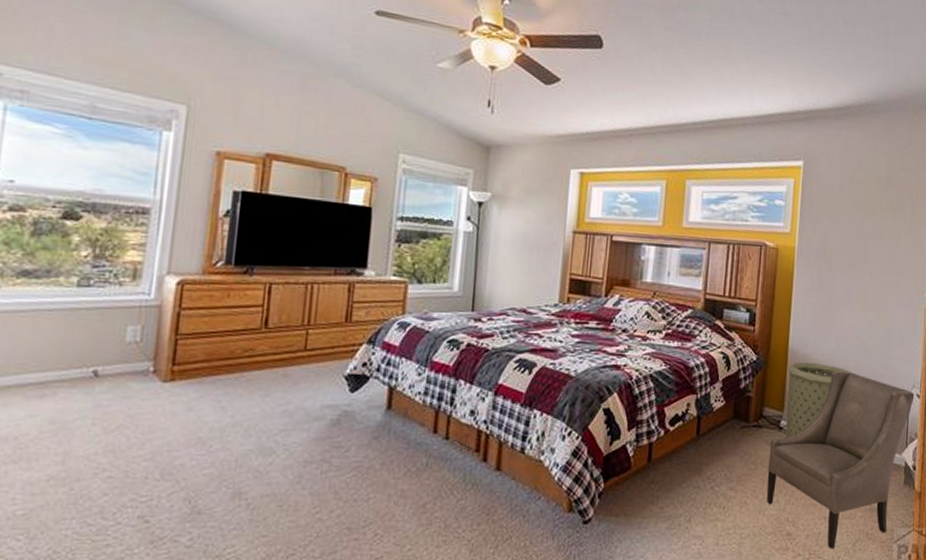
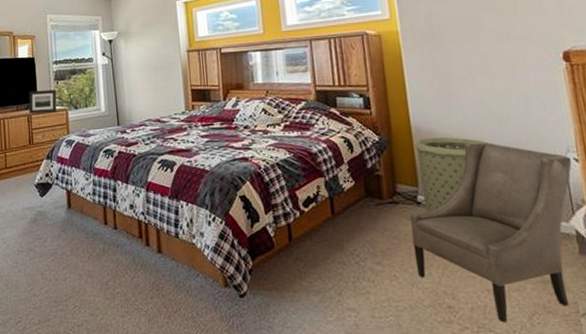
picture frame: none [351,251,397,284] -> present [28,89,57,114]

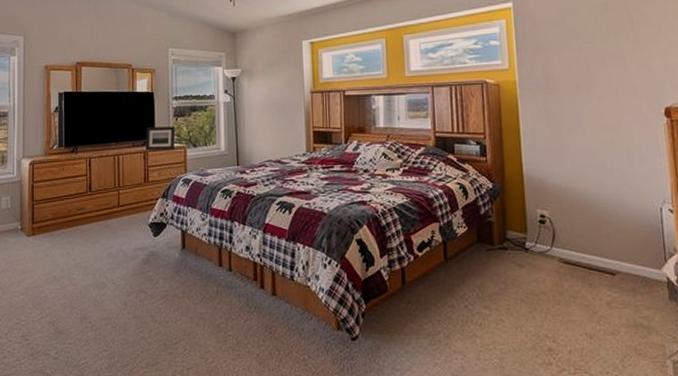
armchair: present [410,142,572,323] -> none [518,192,667,365]
laundry basket: present [414,137,490,213] -> none [525,186,595,259]

